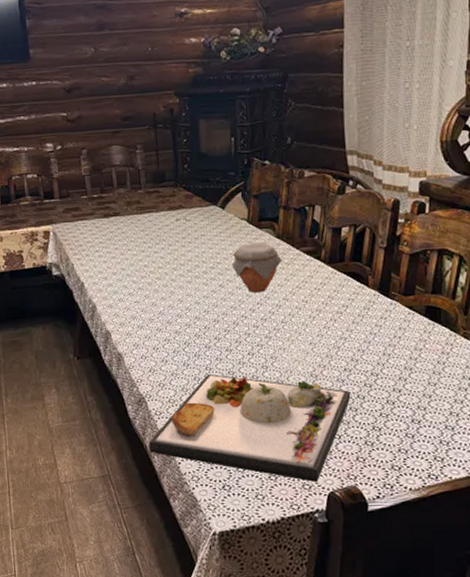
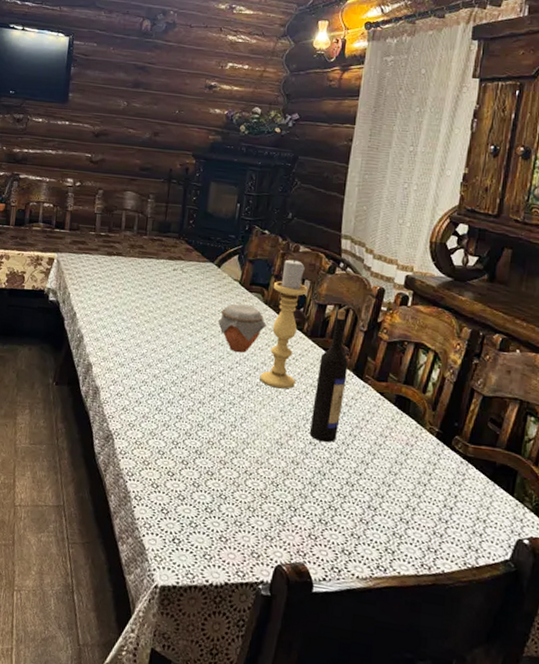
dinner plate: present [148,374,351,482] -> none [107,423,313,552]
candle holder: none [282,185,321,322] -> present [259,258,308,389]
wine bottle: none [342,229,373,367] -> present [309,309,348,443]

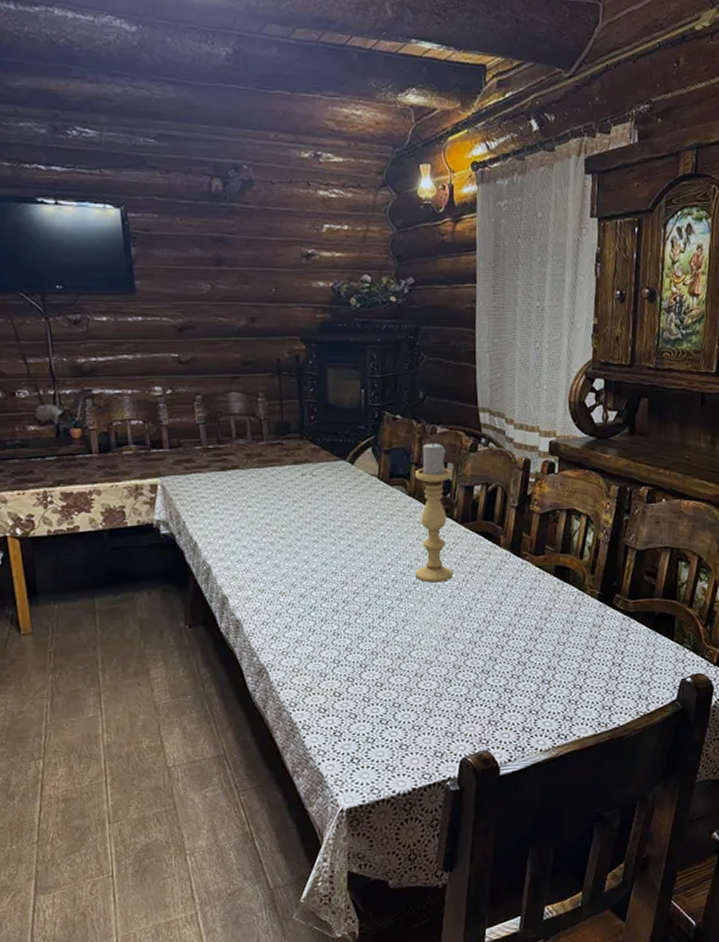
jar: present [218,304,266,353] -> none [362,500,414,554]
wine bottle: present [309,309,348,443] -> none [474,488,505,628]

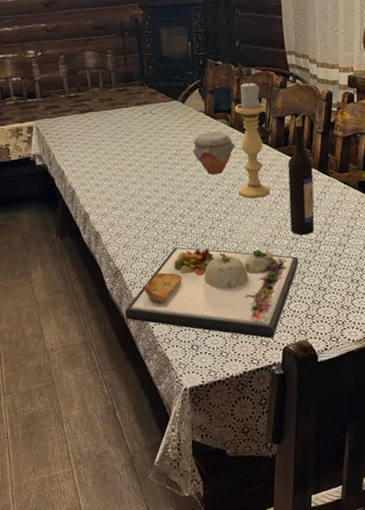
dinner plate: none [269,640,483,749] -> present [124,247,299,338]
jar: none [362,500,414,554] -> present [193,131,236,175]
wine bottle: none [474,488,505,628] -> present [287,117,315,235]

